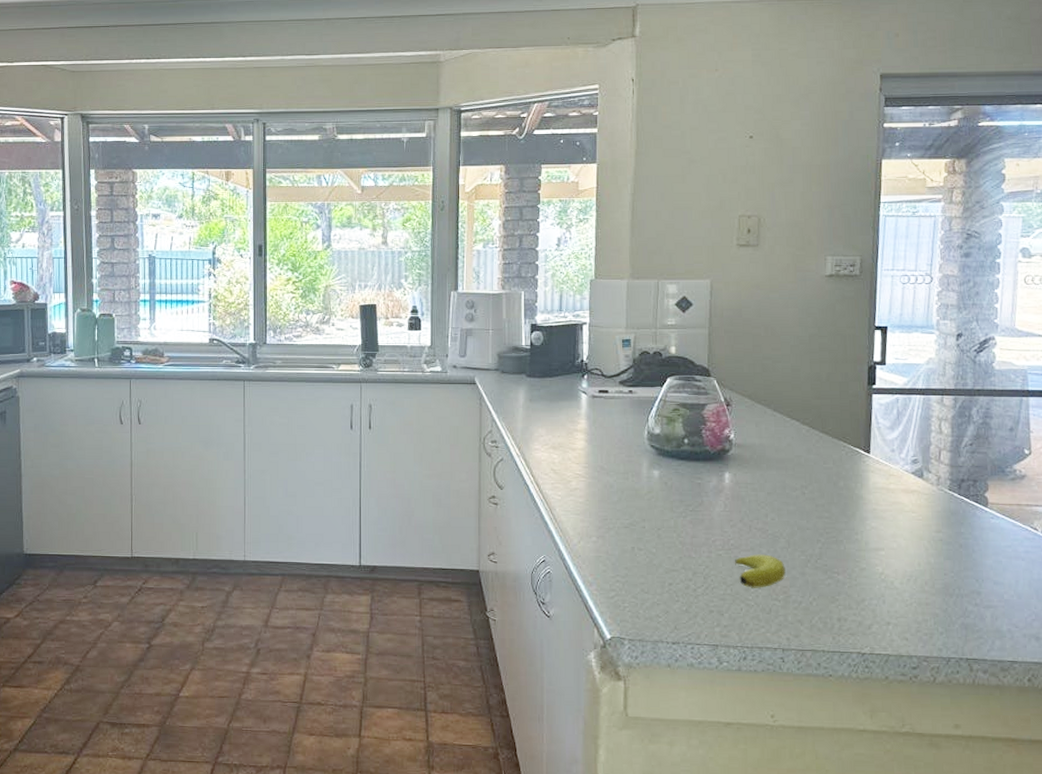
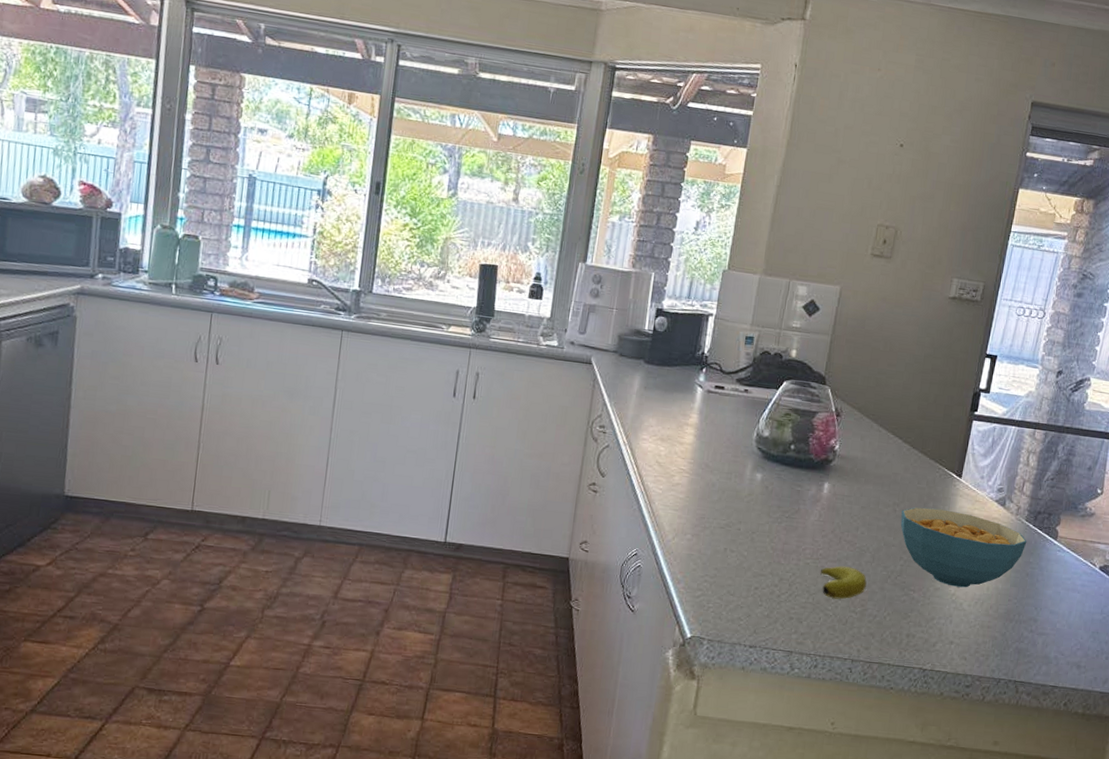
cereal bowl: none [811,487,954,565] -> present [900,507,1027,588]

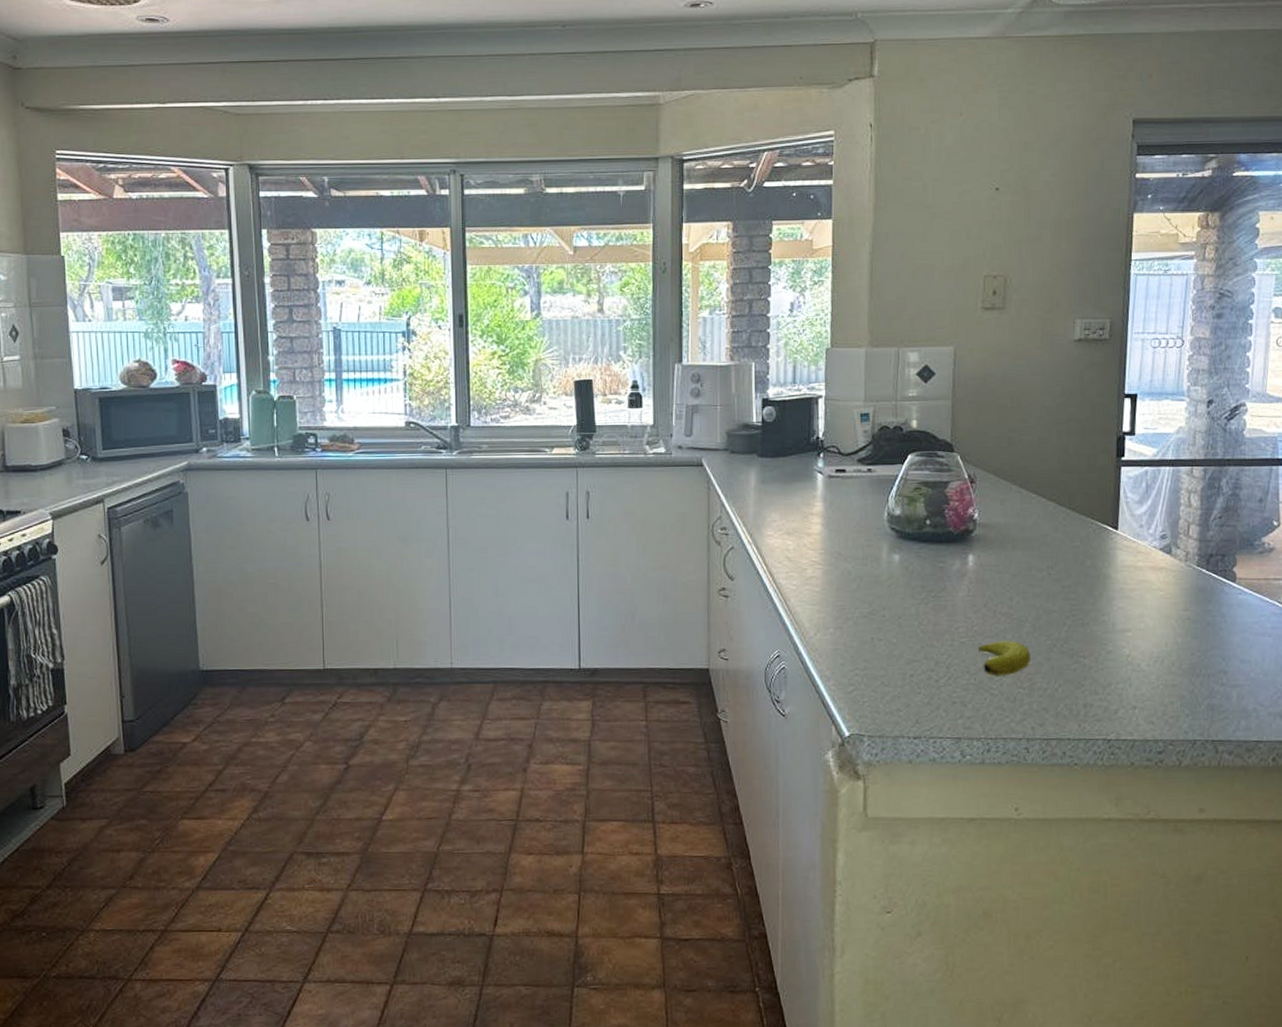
cereal bowl: present [900,507,1027,588] -> none [1057,566,1202,647]

